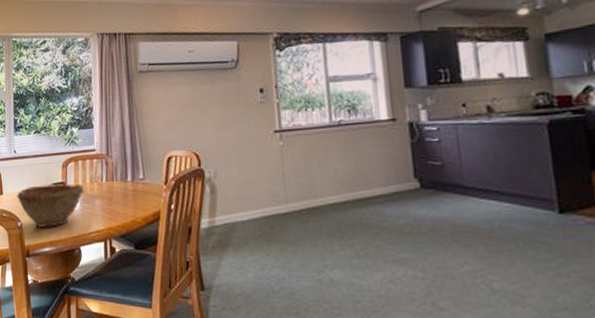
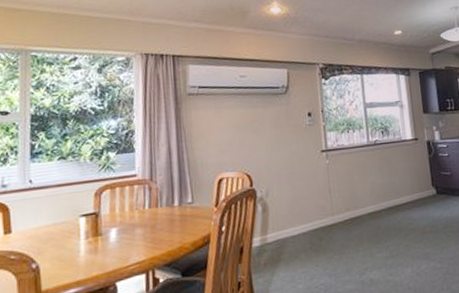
bowl: present [16,183,84,227] -> none [31,213,122,267]

